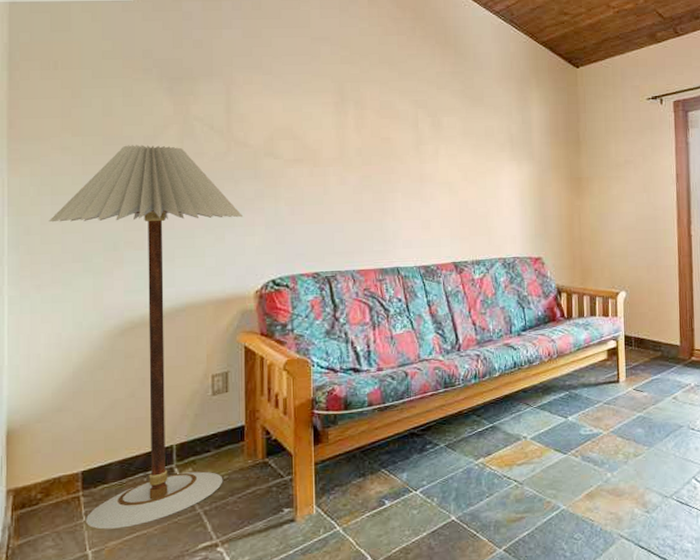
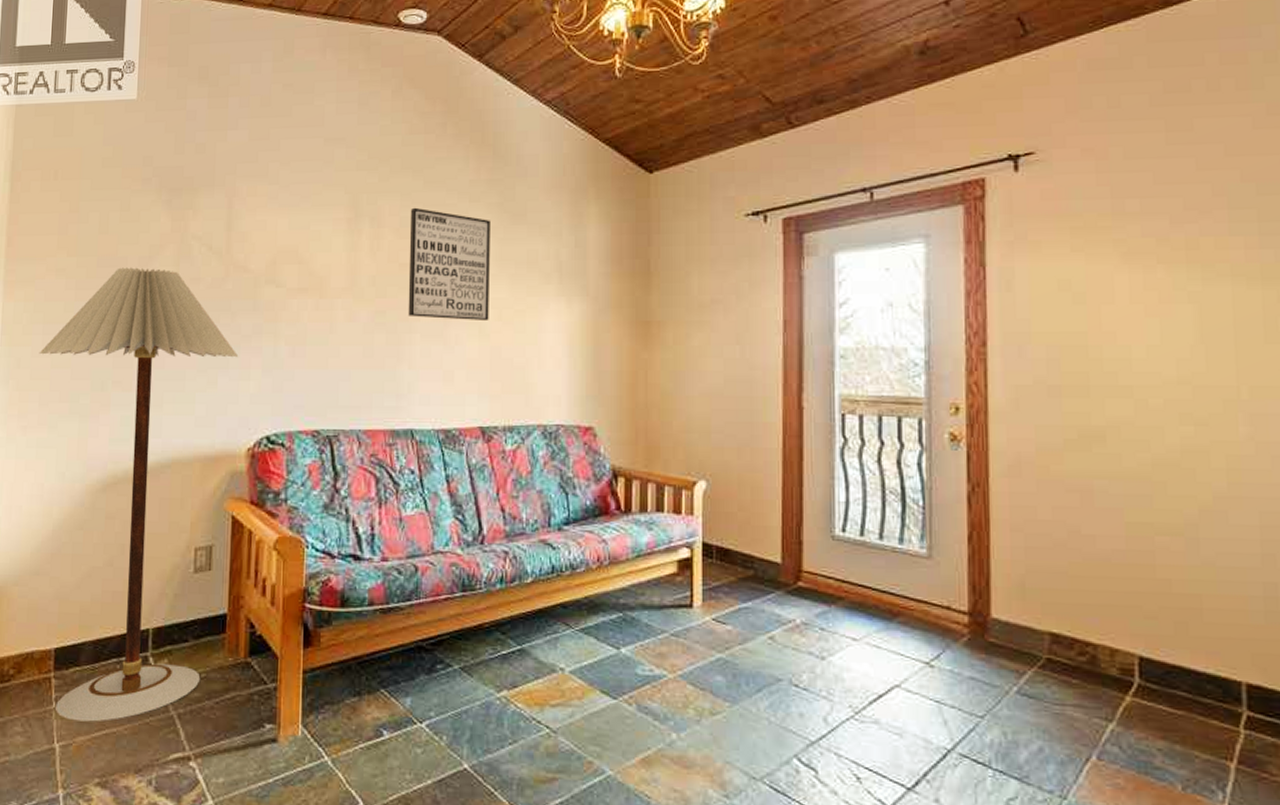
wall art: none [388,93,457,182] -> present [408,207,490,322]

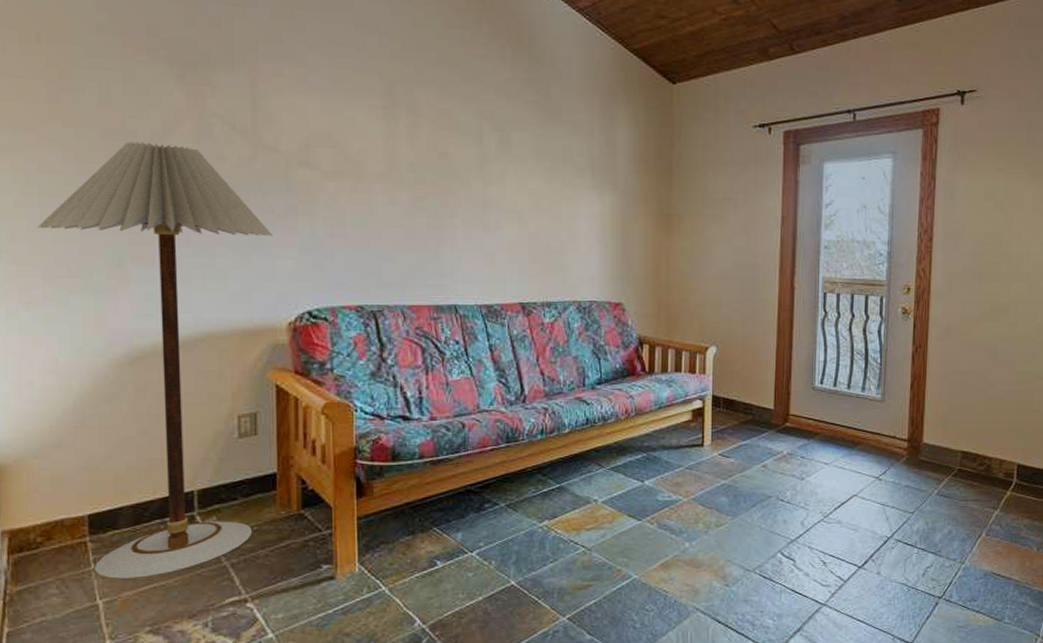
wall art: present [408,207,490,322] -> none [447,100,527,210]

